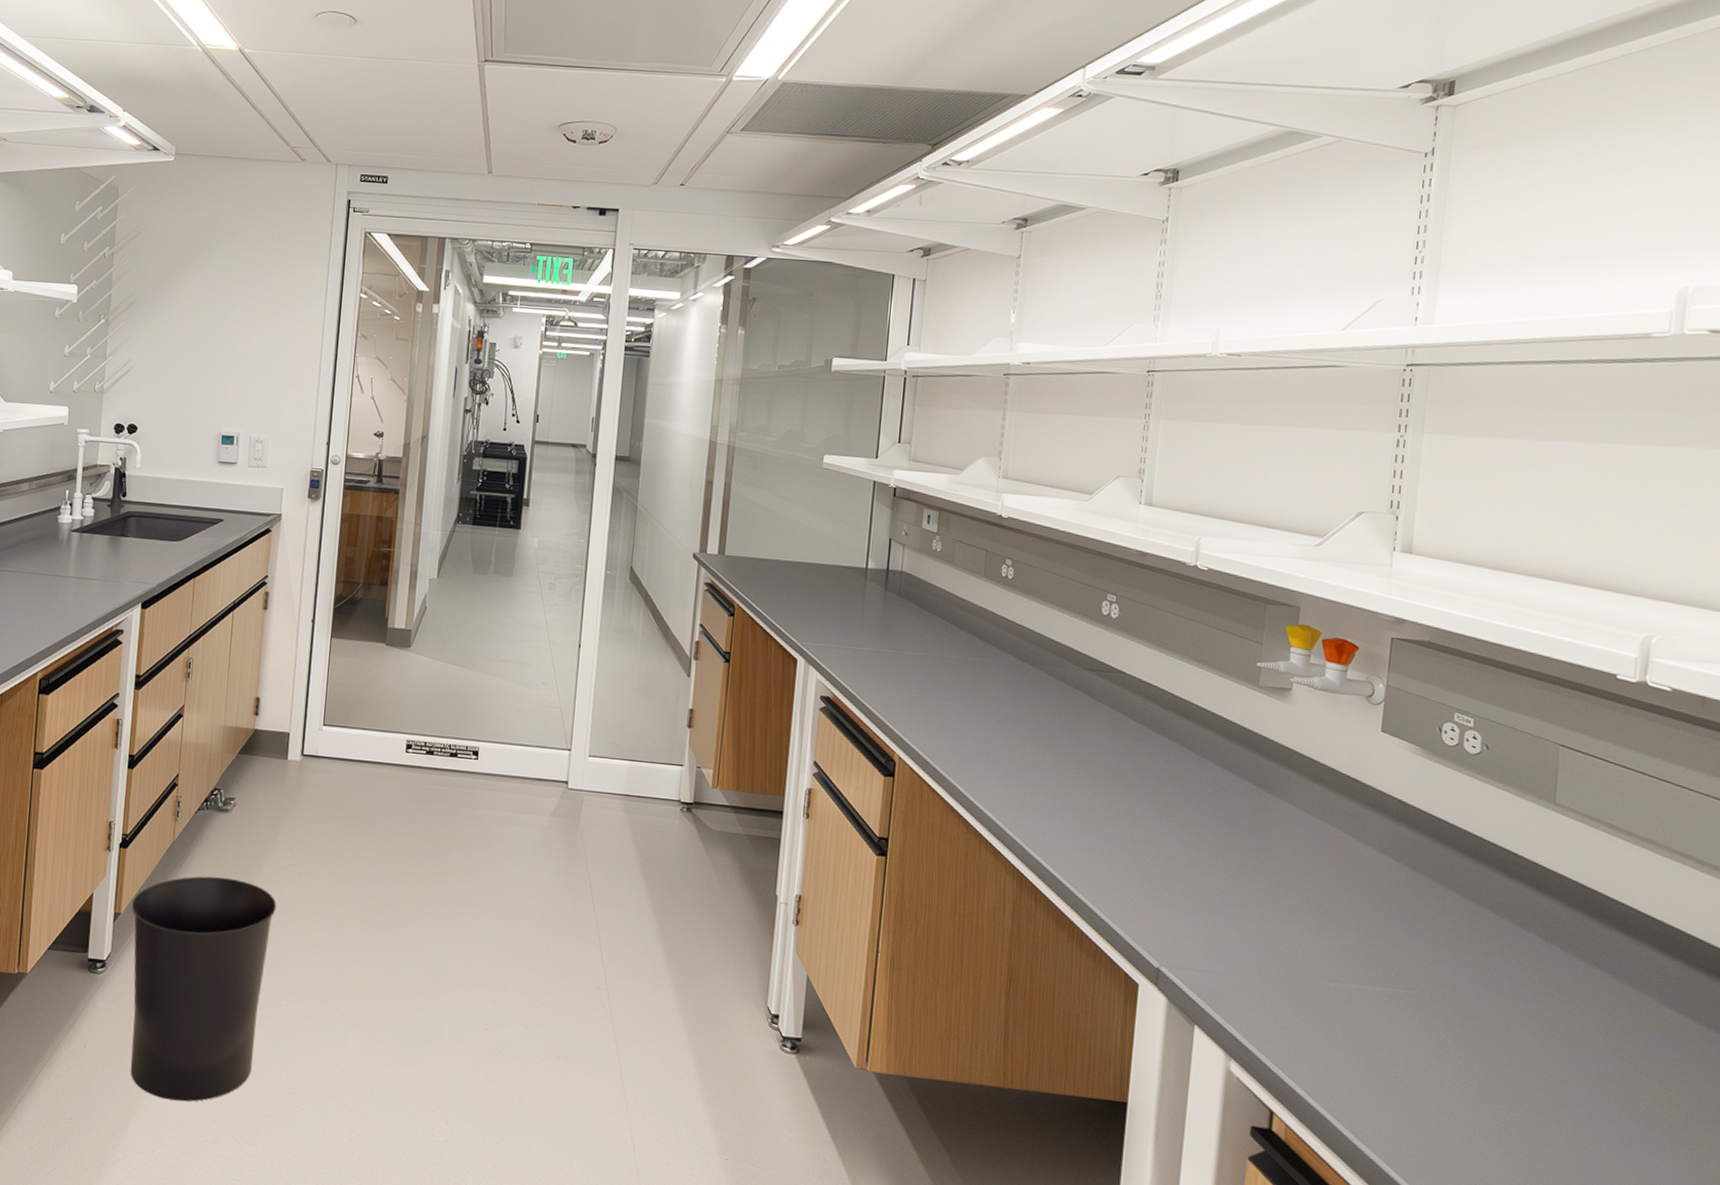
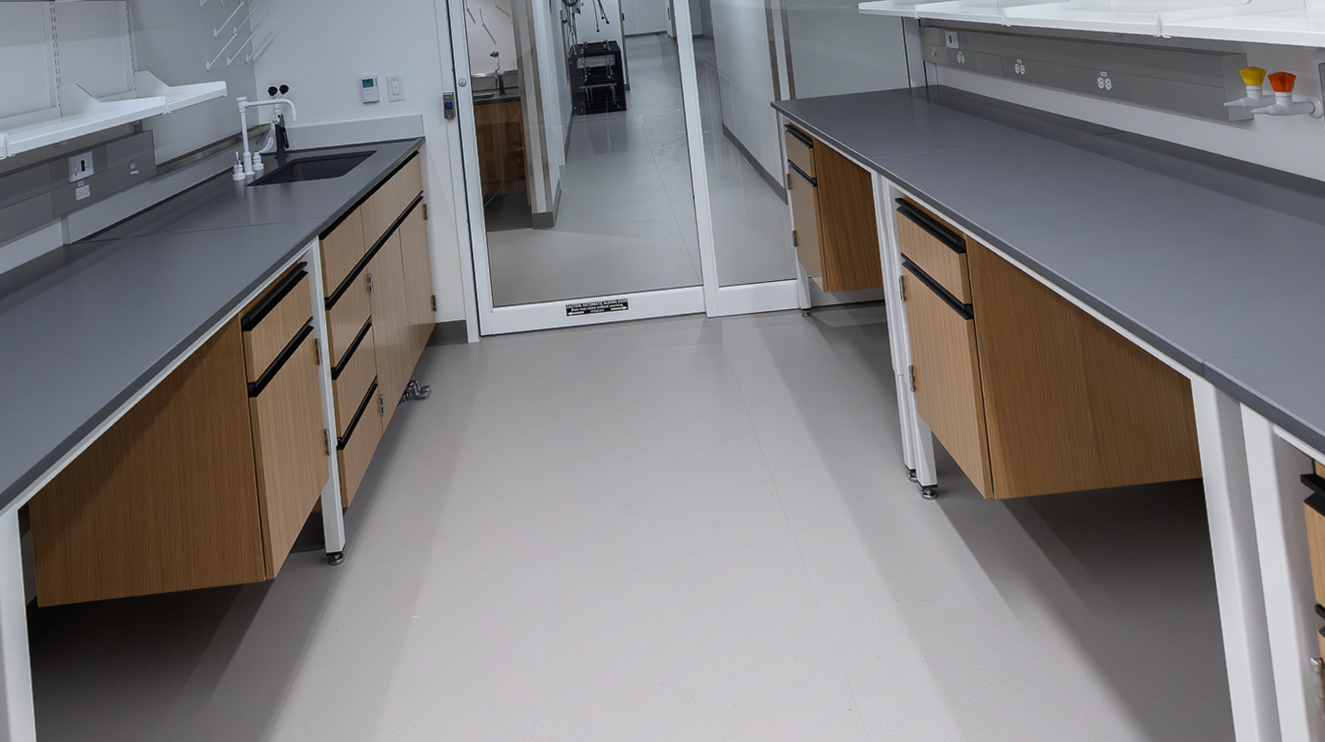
waste bin: present [130,876,277,1102] -> none [356,455,487,662]

